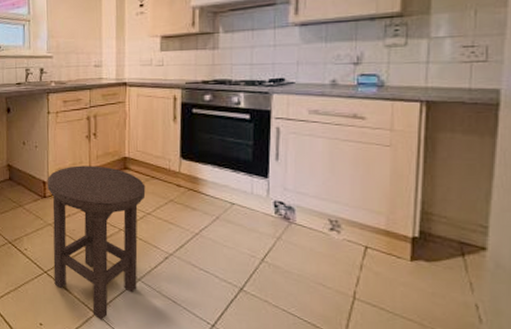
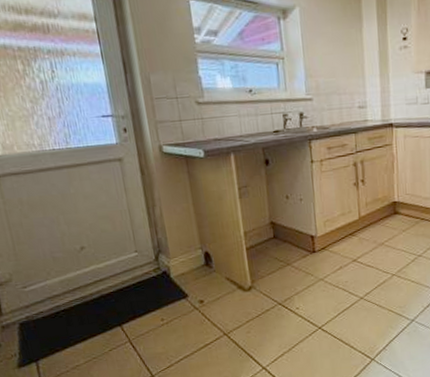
stool: present [47,165,146,320] -> none [315,213,416,365]

